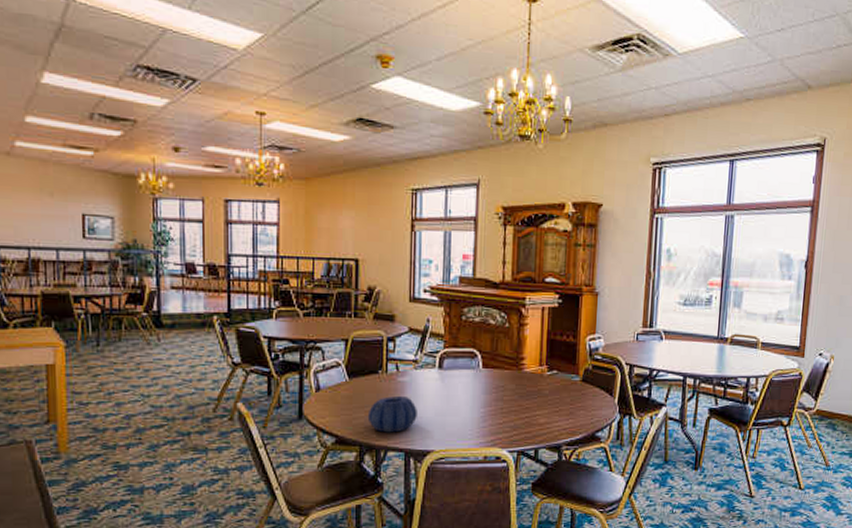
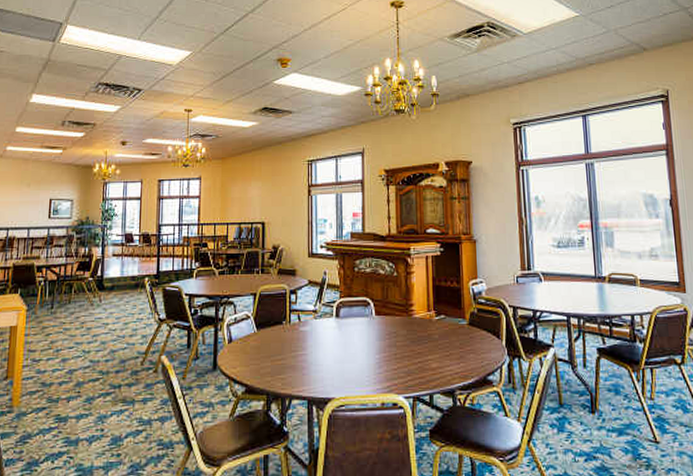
decorative bowl: present [367,395,417,433] -> none [273,344,318,381]

